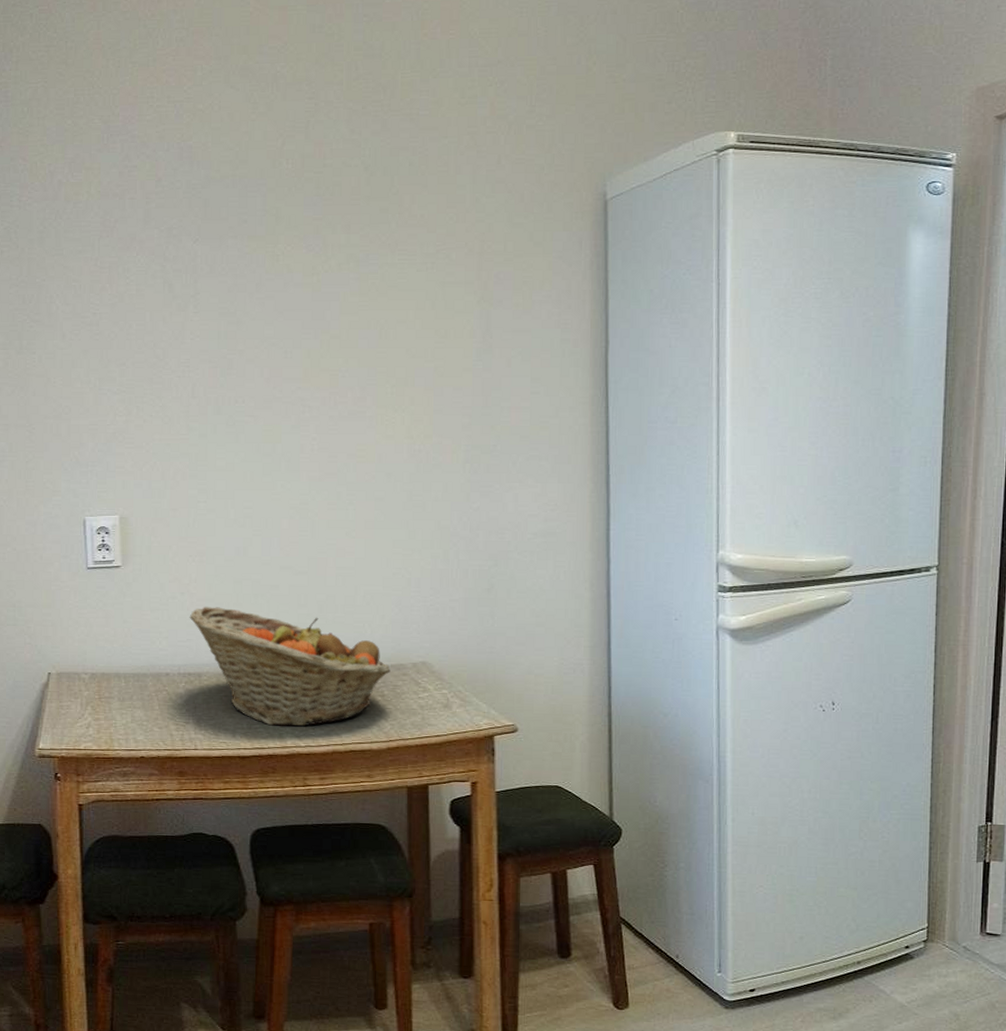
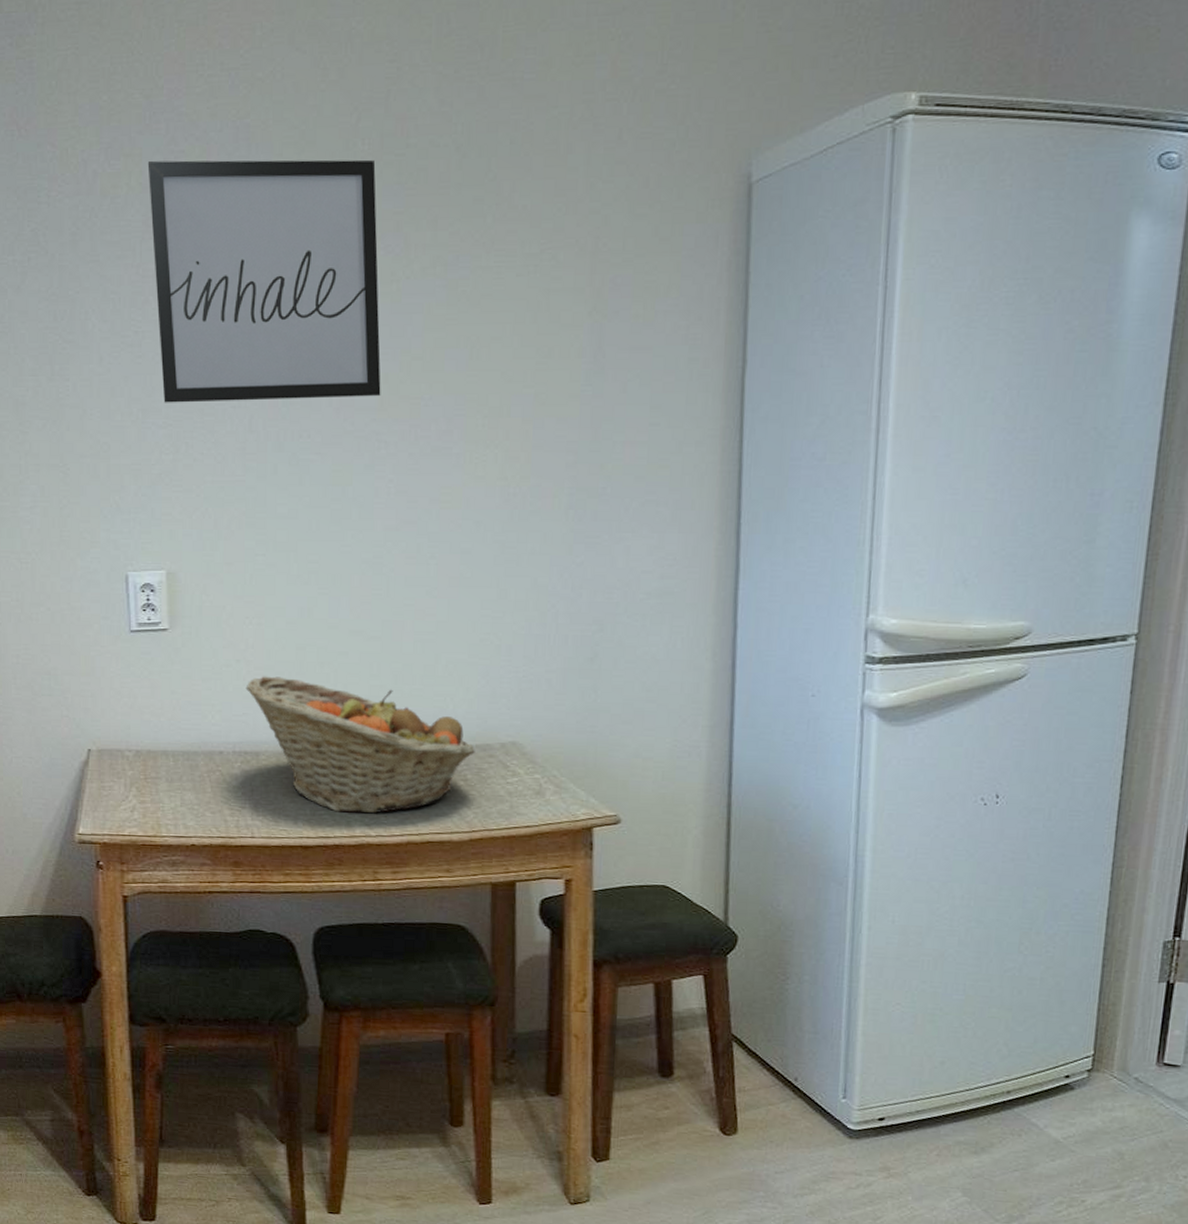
wall art: none [105,173,305,373] -> present [147,159,381,403]

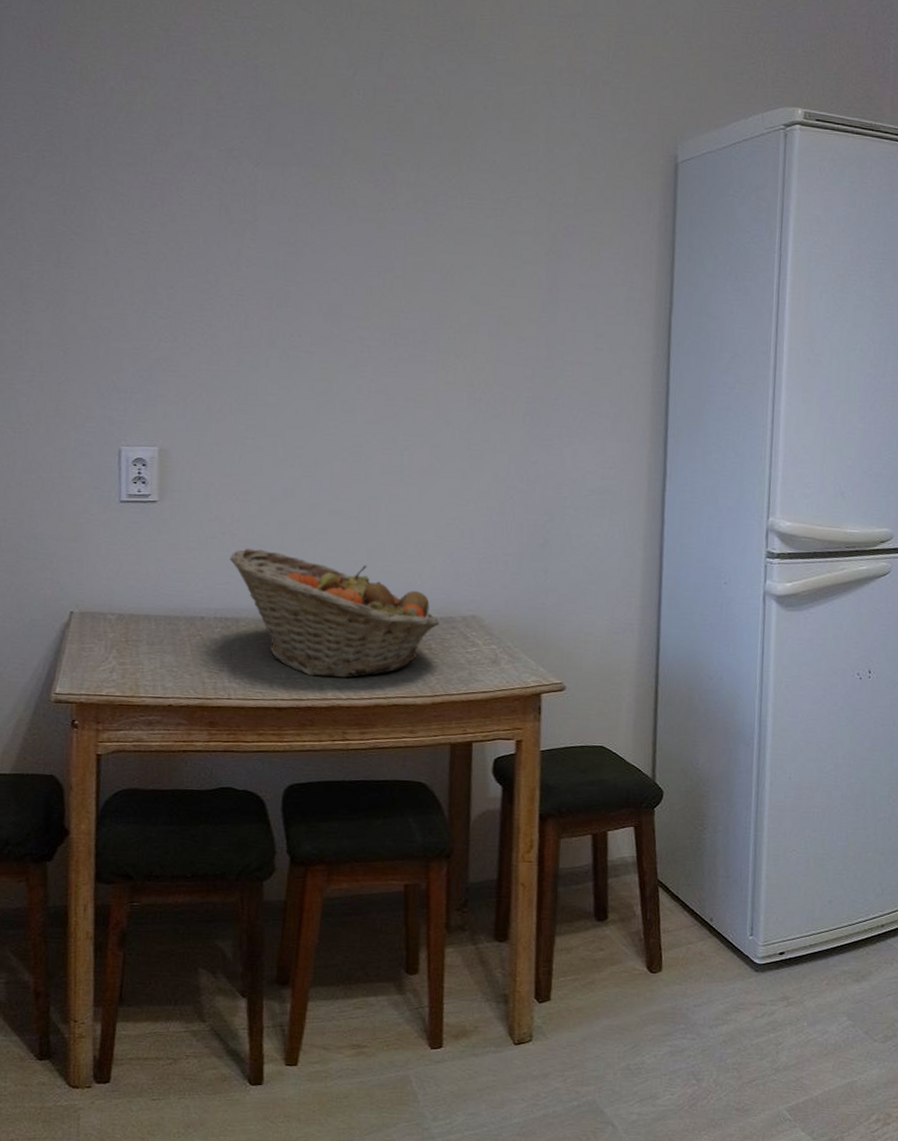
wall art: present [147,159,381,403] -> none [162,85,368,307]

